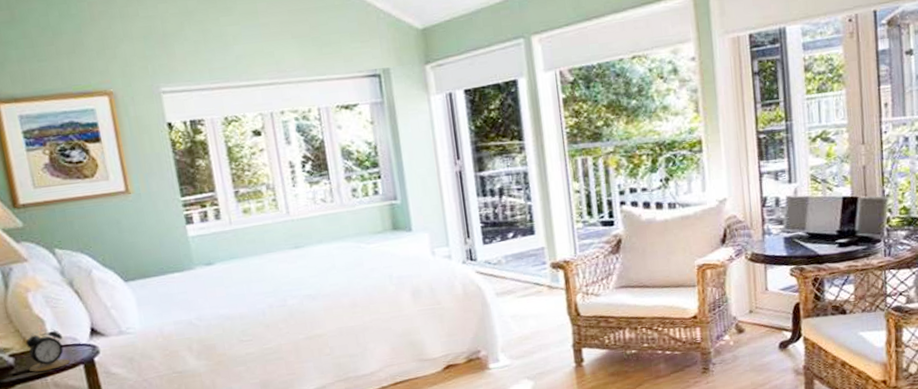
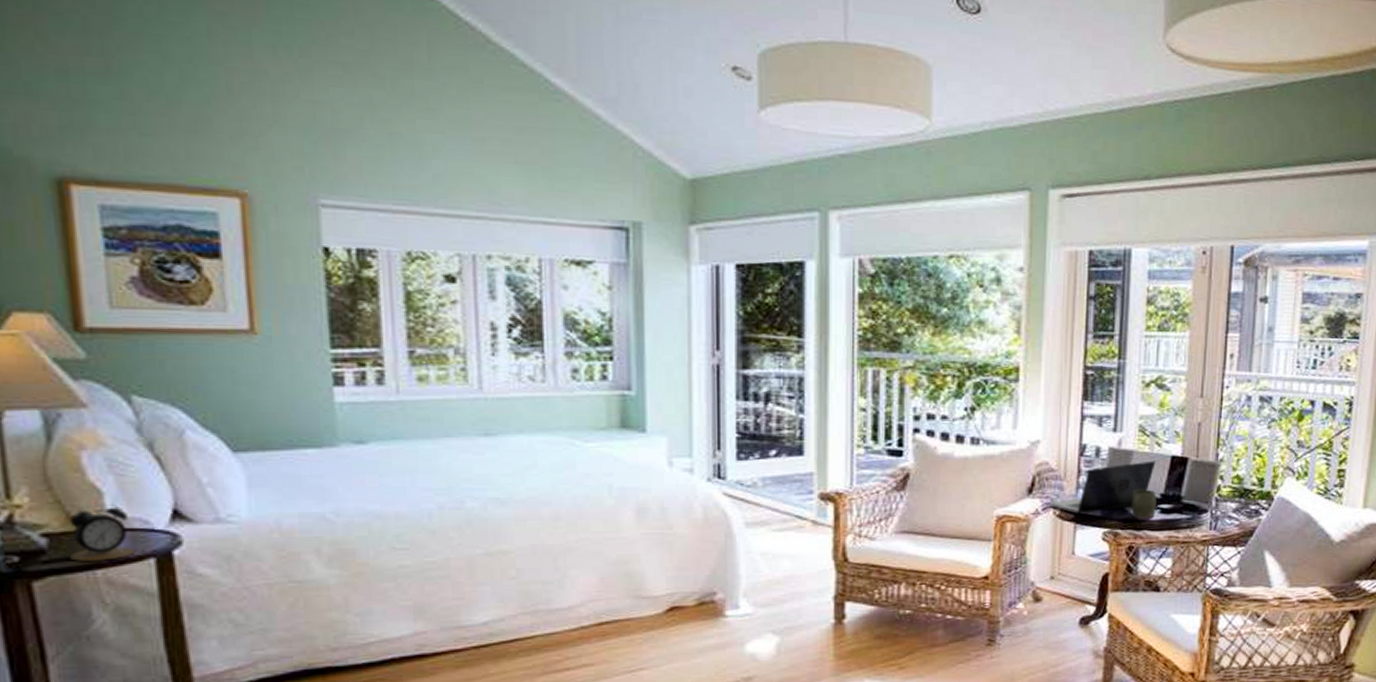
laptop: none [741,203,829,256] -> present [1049,460,1156,514]
mug: none [811,228,835,254] -> present [1130,489,1157,518]

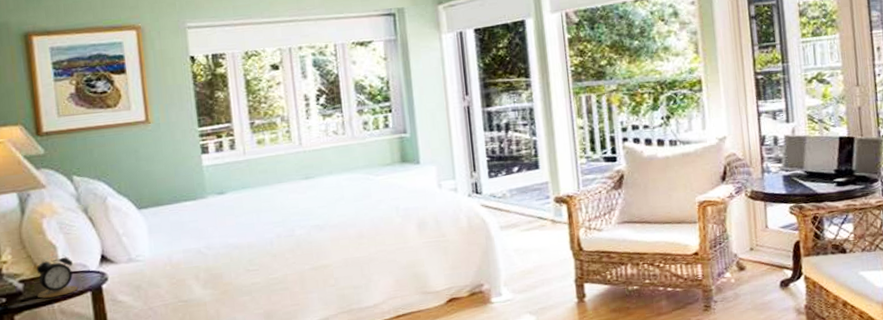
laptop: present [1049,460,1156,514] -> none [740,142,827,194]
mug: present [1130,489,1157,518] -> none [810,167,833,192]

